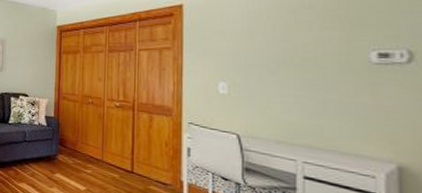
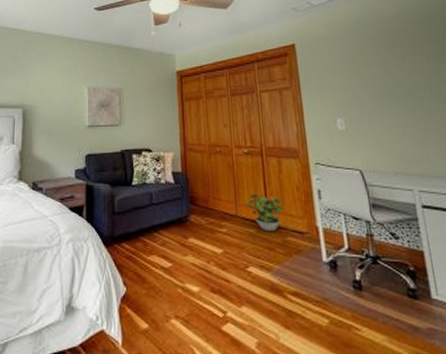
potted plant: none [111,143,150,179] -> present [245,194,283,232]

